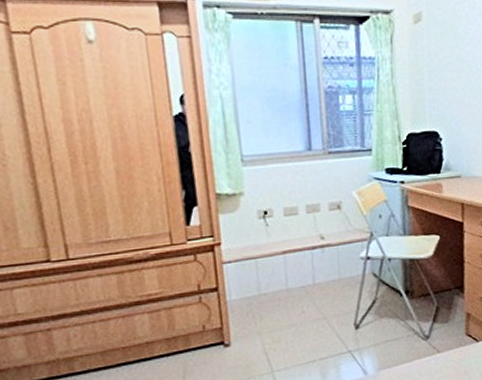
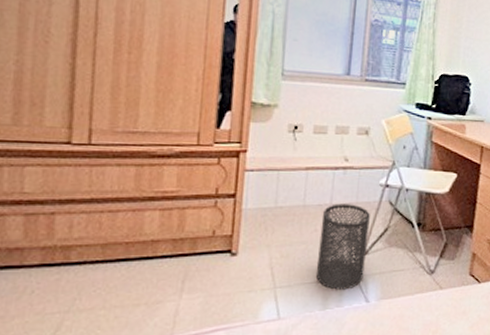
trash can: none [307,281,358,367] -> present [315,203,370,290]

